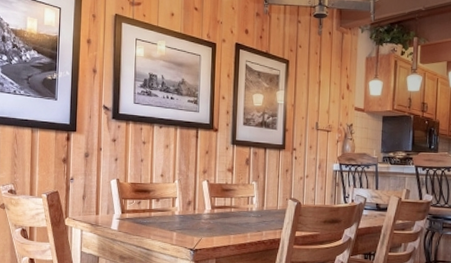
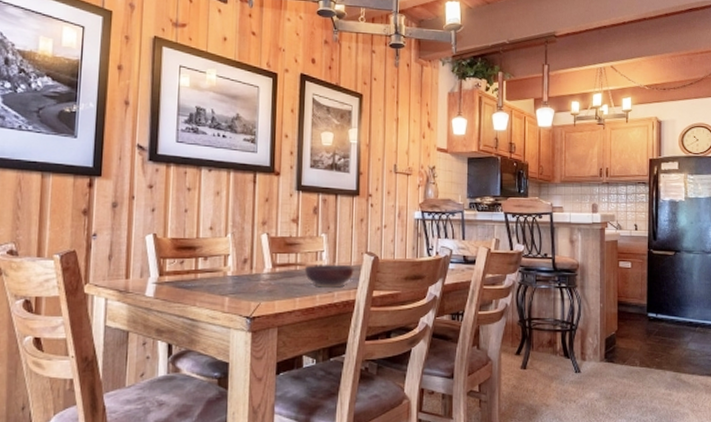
bowl: none [238,208,280,228] -> present [304,265,354,288]

